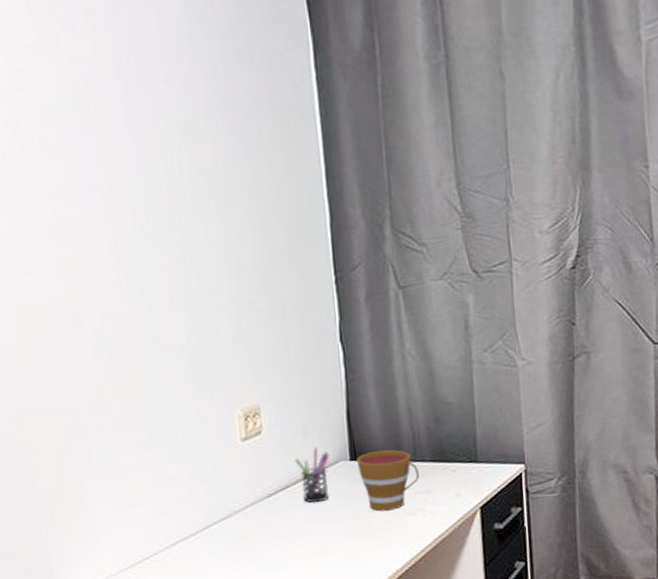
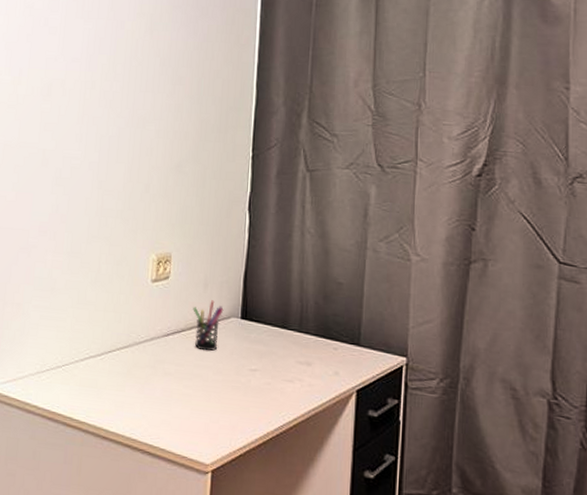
cup: present [356,450,419,511] -> none [246,314,302,374]

